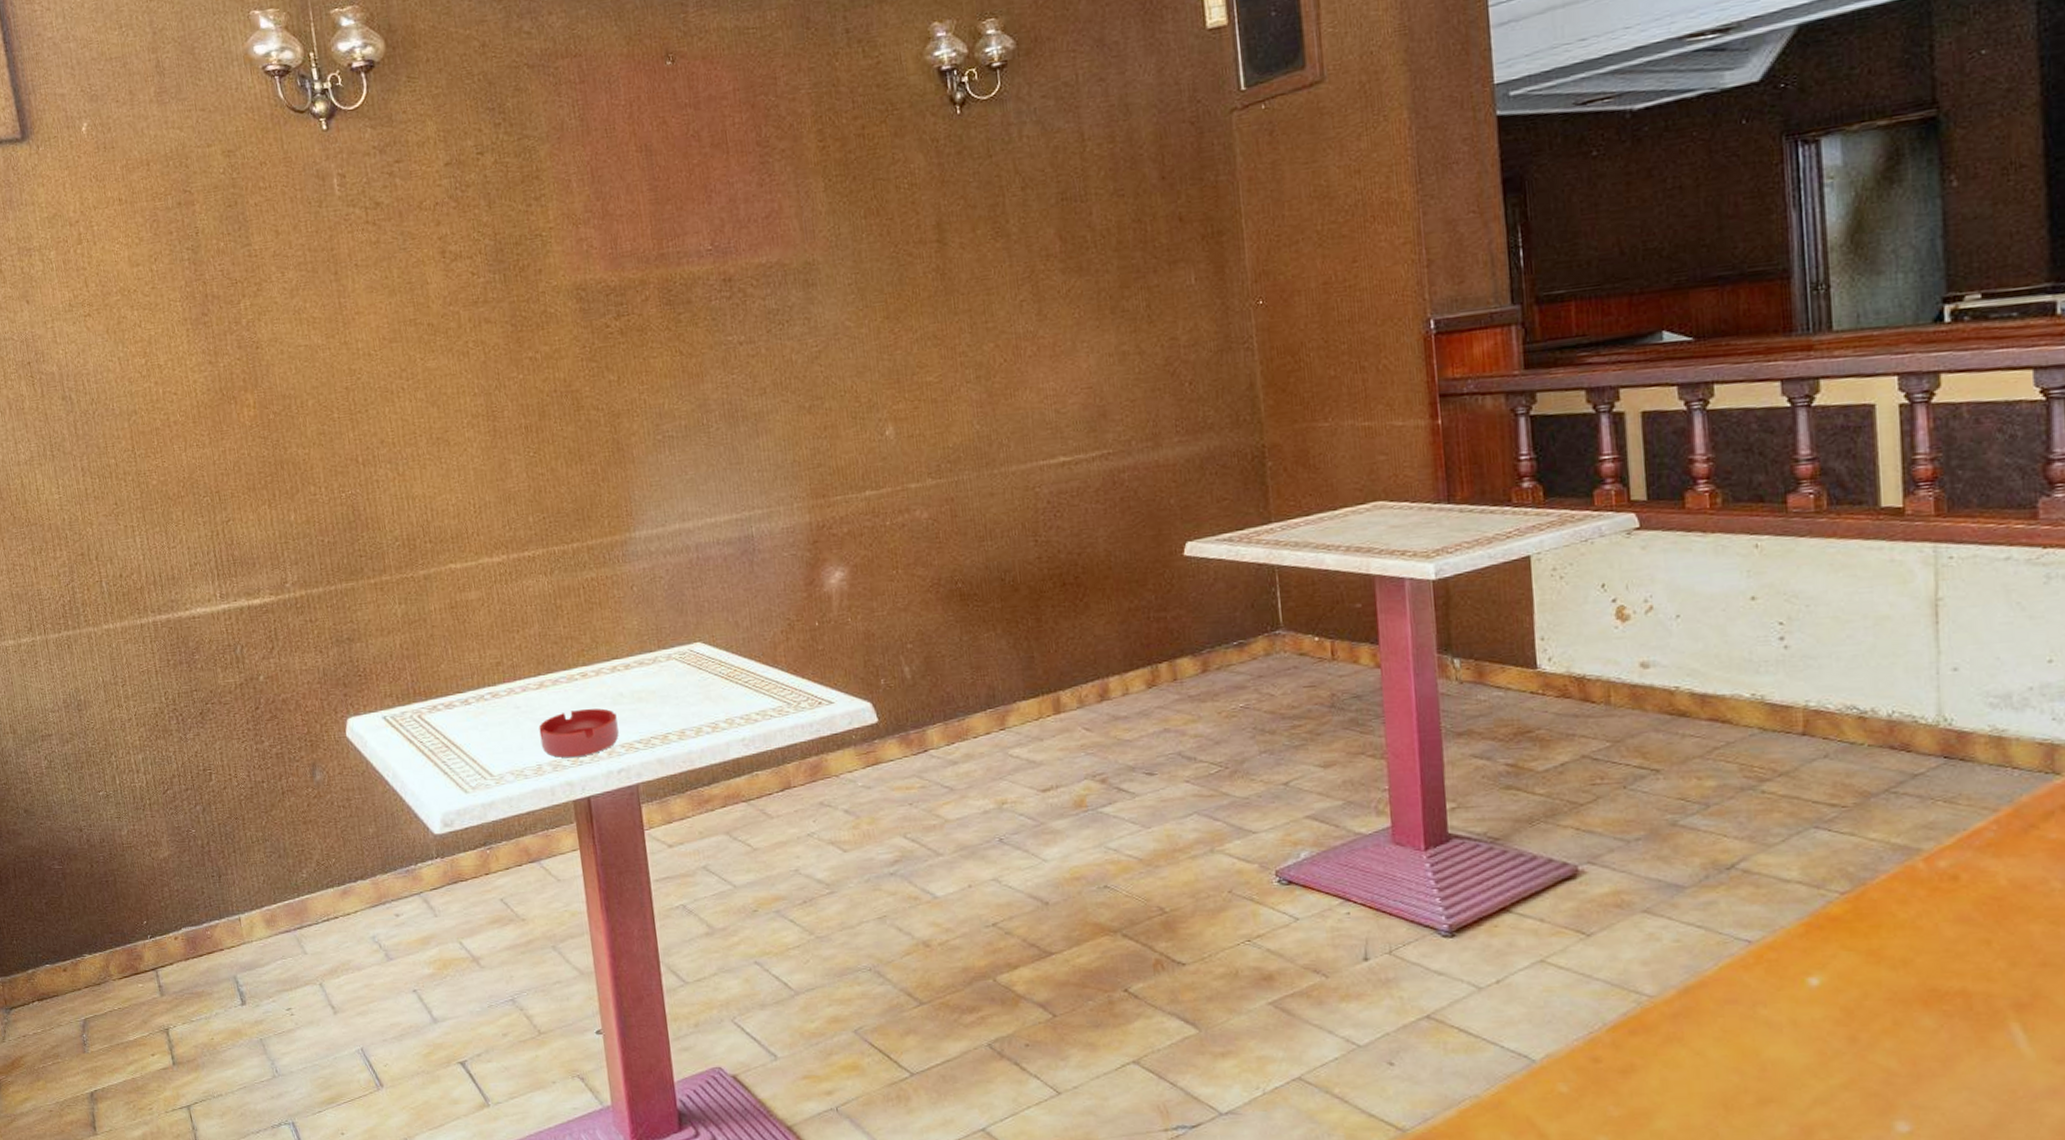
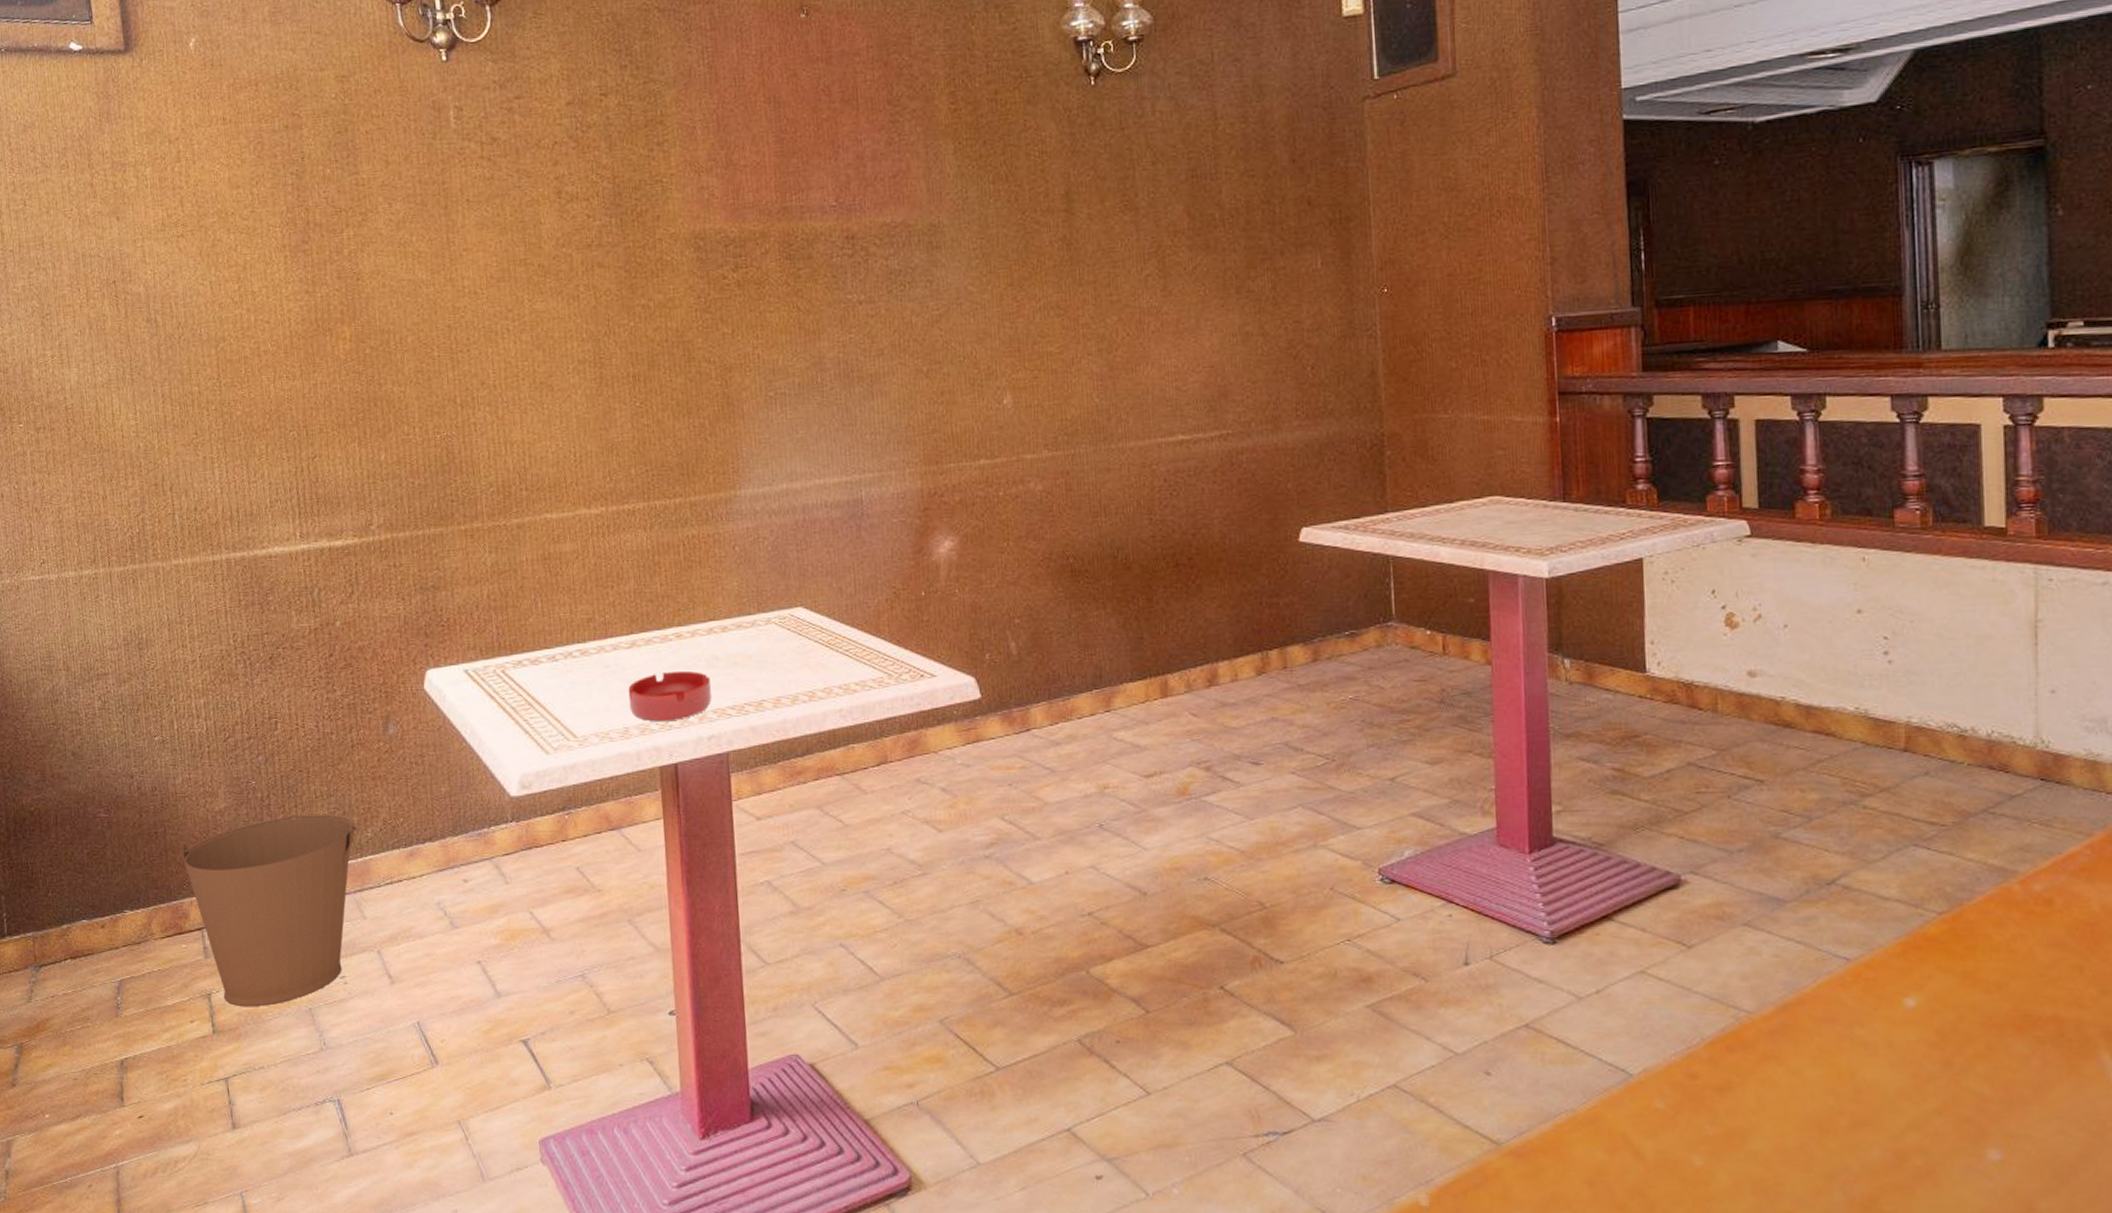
bucket: none [131,858,293,1039] -> present [181,814,357,1006]

